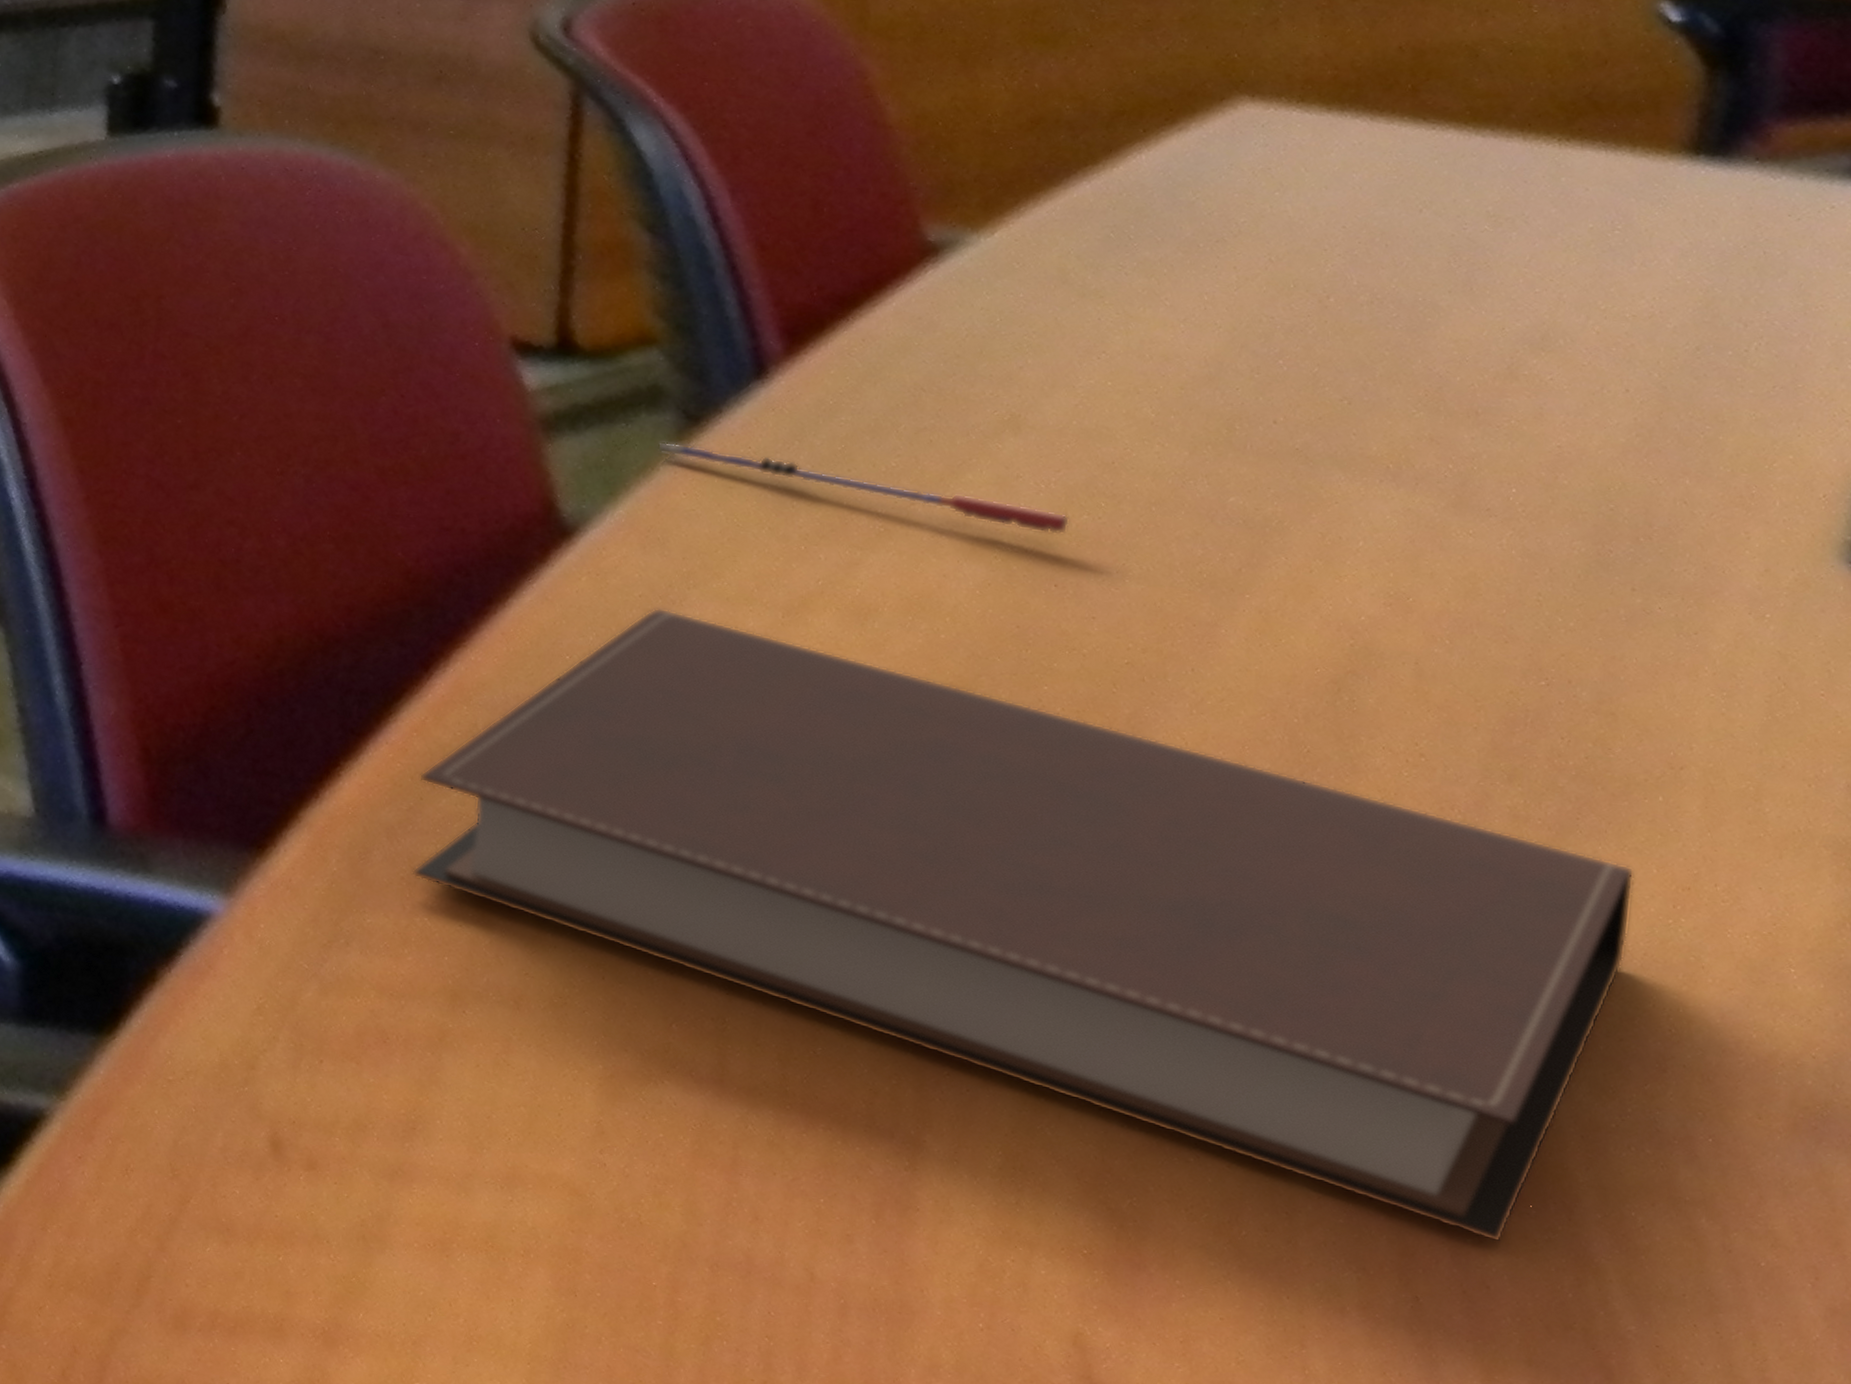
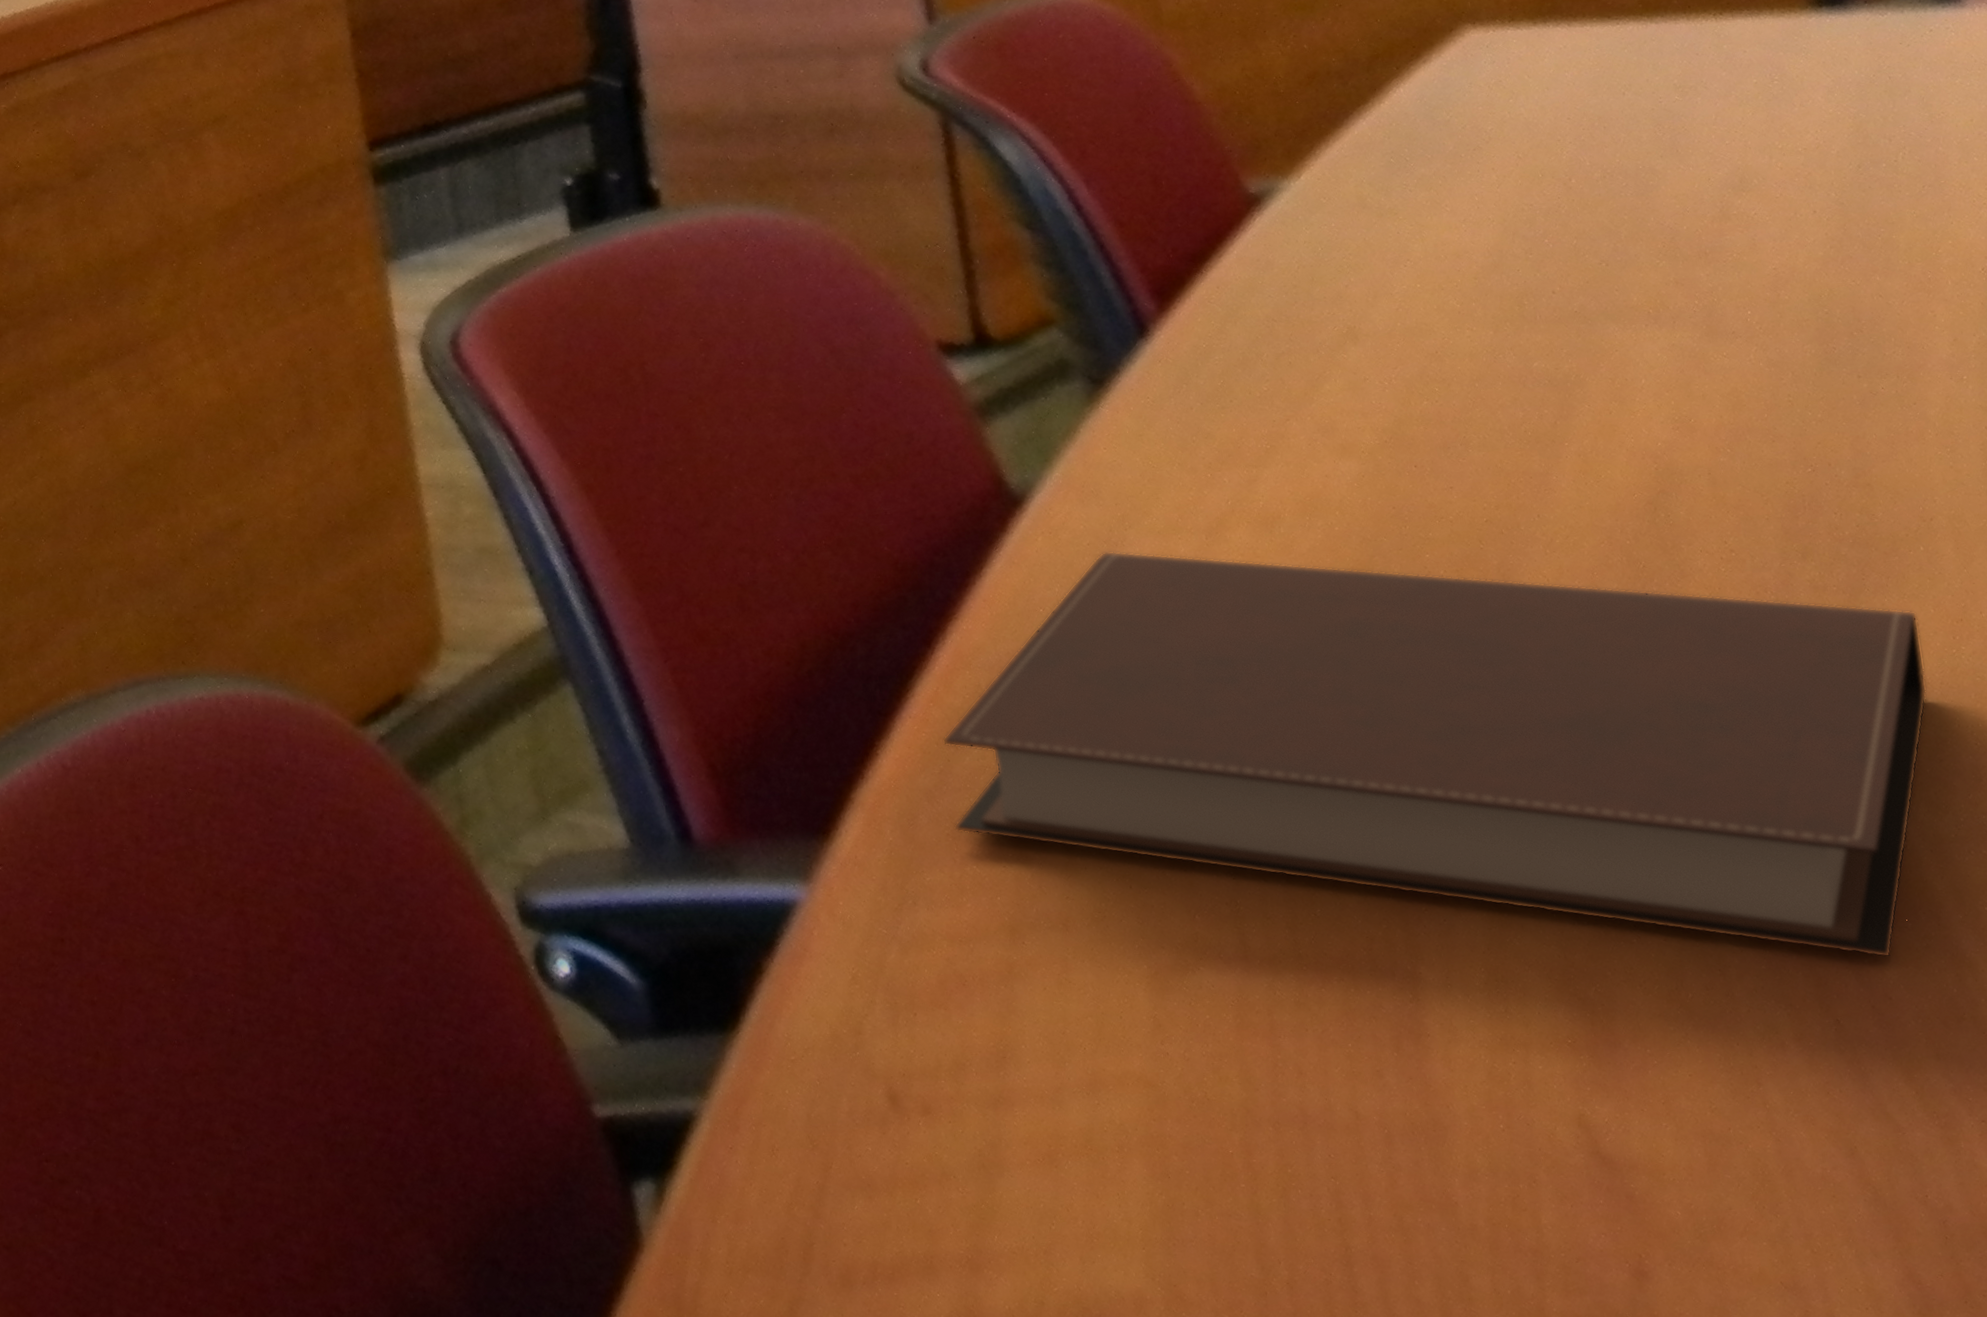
pen: present [657,441,1070,535] -> none [1074,402,1415,424]

